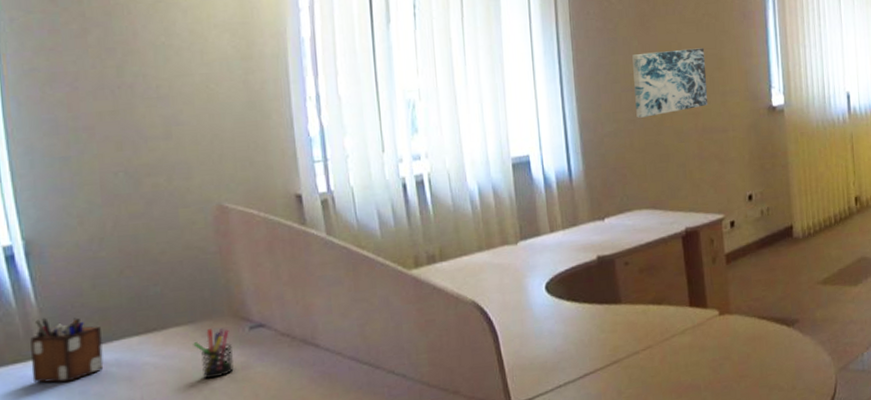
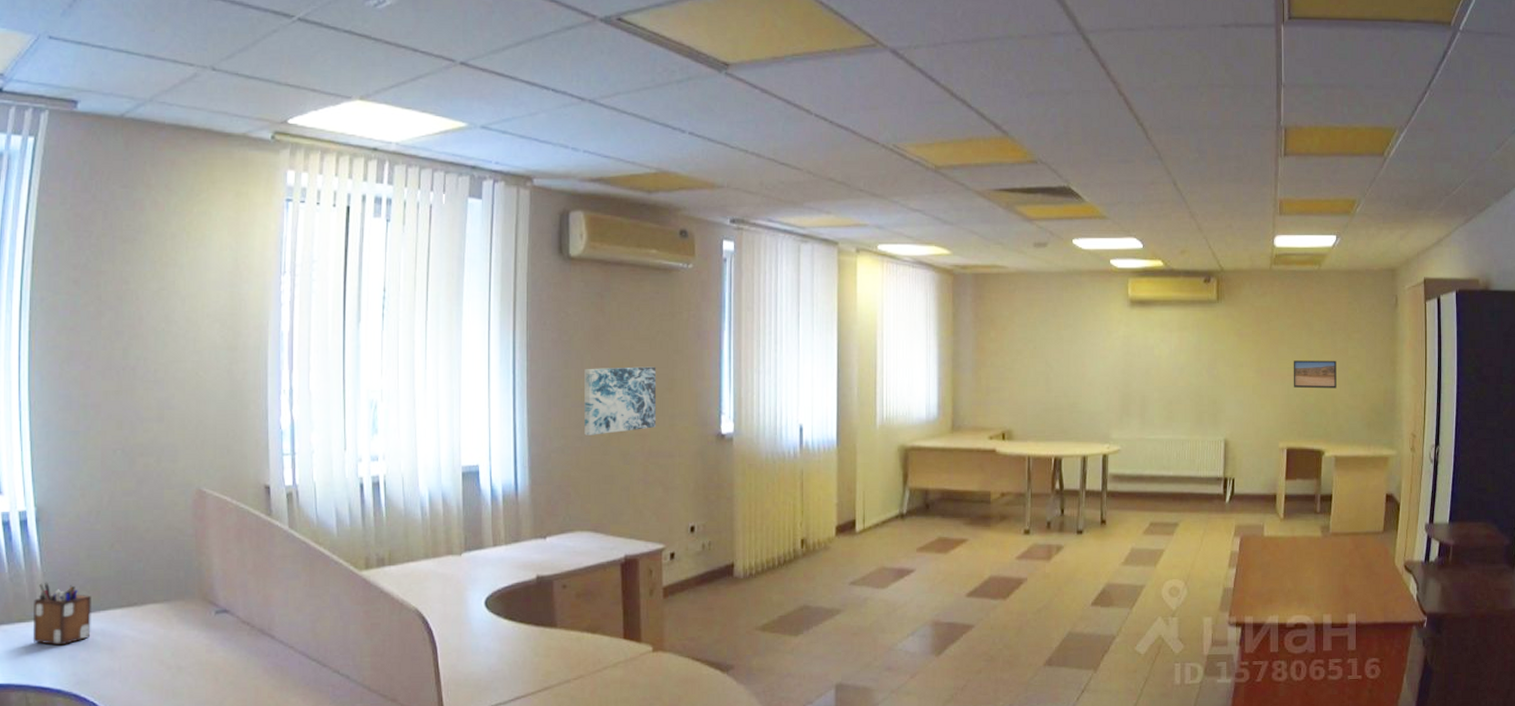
pen holder: present [193,329,234,379] -> none [166,609,199,658]

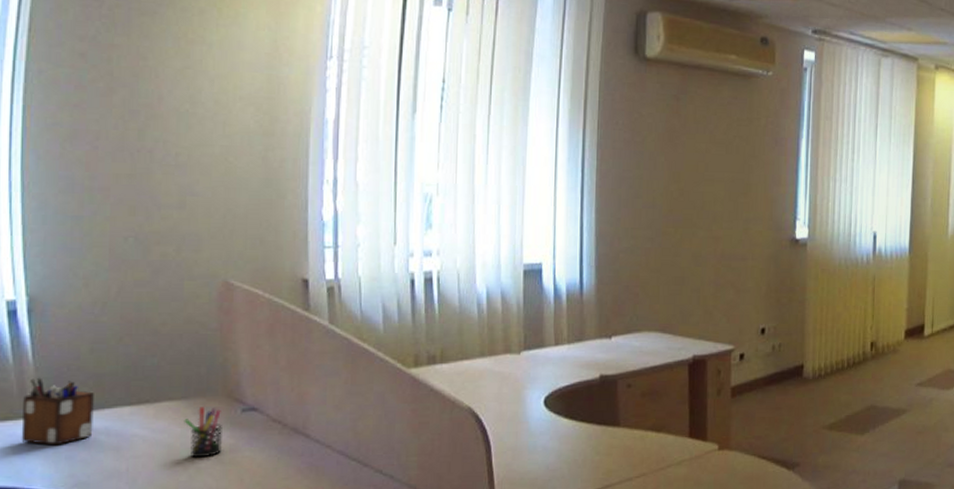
pen holder: none [166,609,199,658] -> present [184,407,222,458]
wall art: present [584,366,657,435] -> none [655,170,732,237]

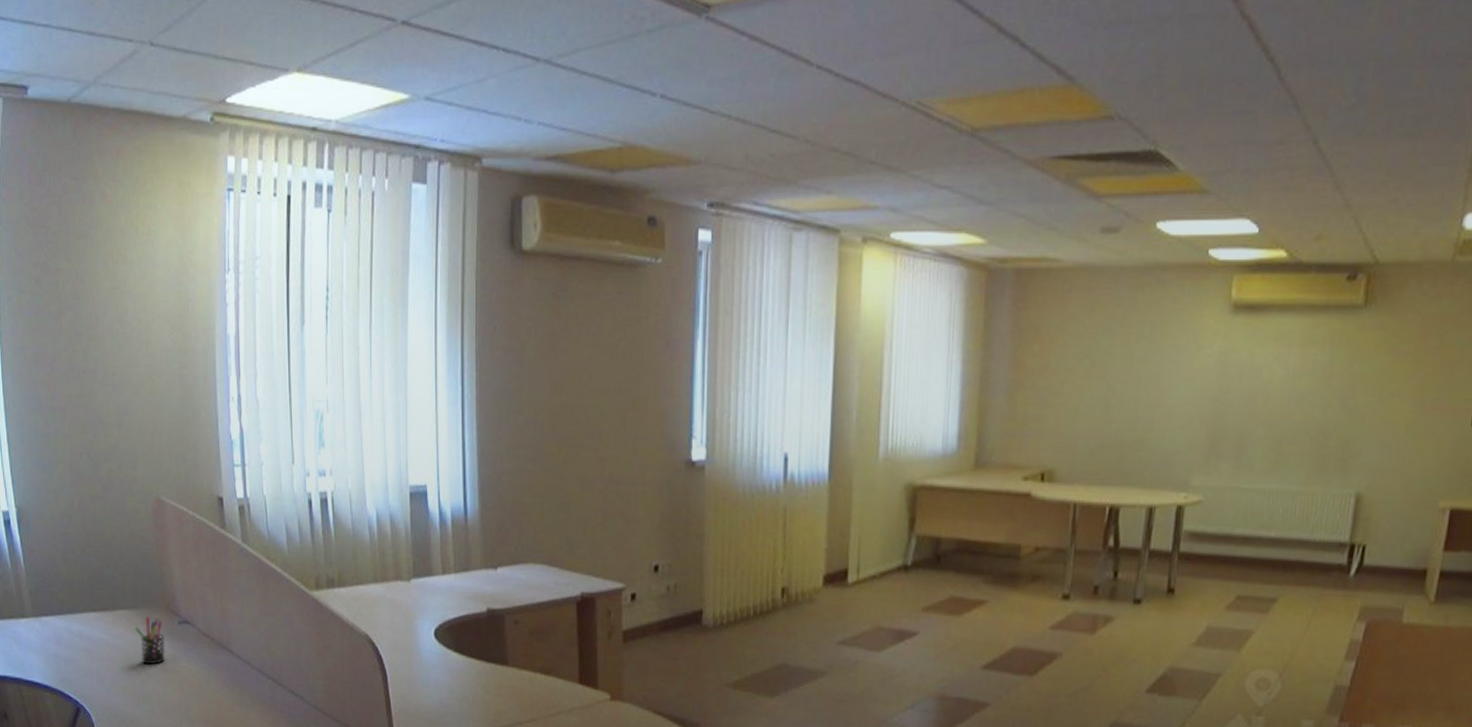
desk organizer: present [21,377,94,445] -> none [20,581,71,644]

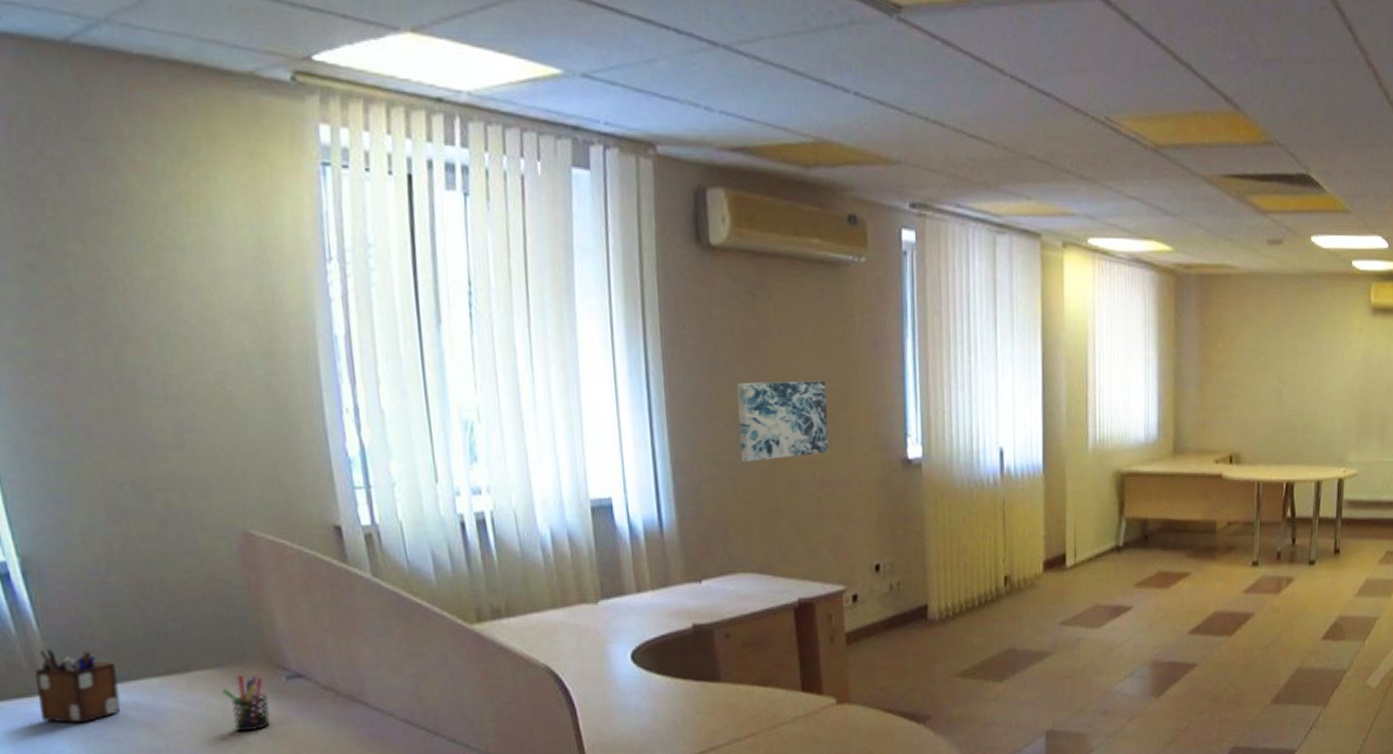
desk organizer: none [20,581,71,644] -> present [35,648,121,724]
wall art: none [538,380,619,457] -> present [737,380,829,462]

